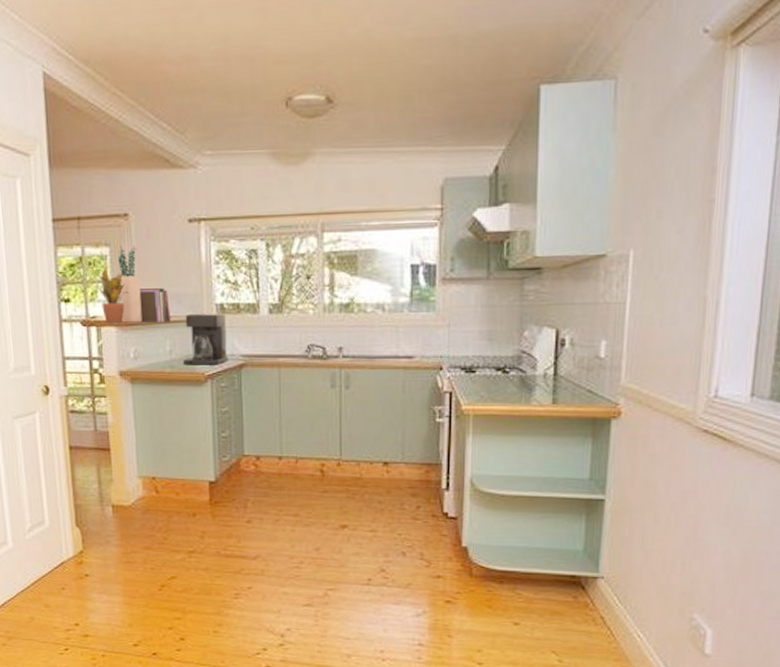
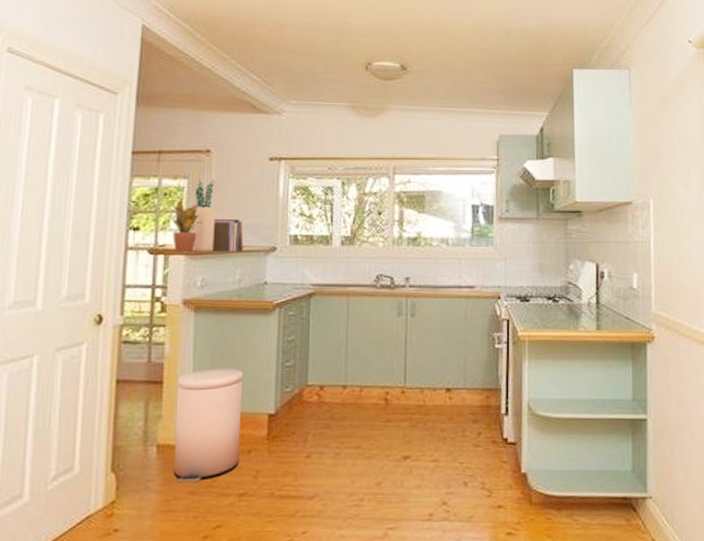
pedal bin: none [123,437,186,540] -> present [173,367,244,483]
coffee maker: present [183,313,229,365] -> none [252,244,299,294]

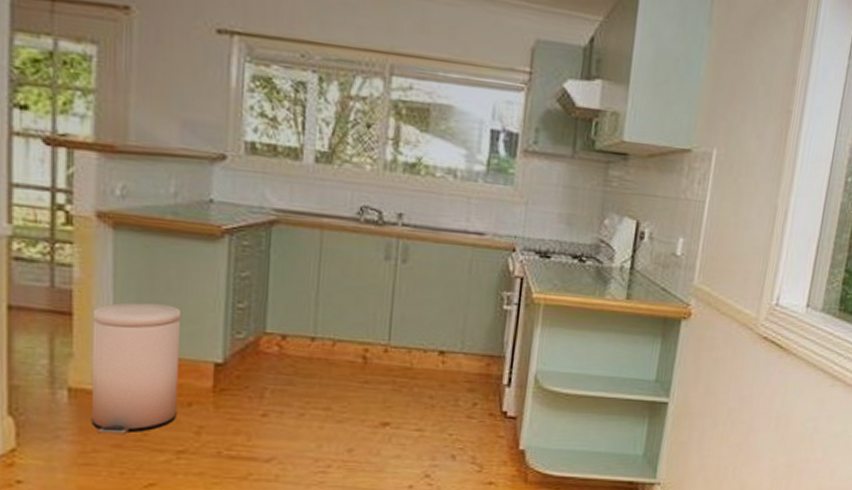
potted plant: present [171,199,204,253] -> none [75,72,124,150]
vase: present [192,179,216,252] -> none [106,46,140,151]
books: present [212,219,244,252] -> none [136,107,180,156]

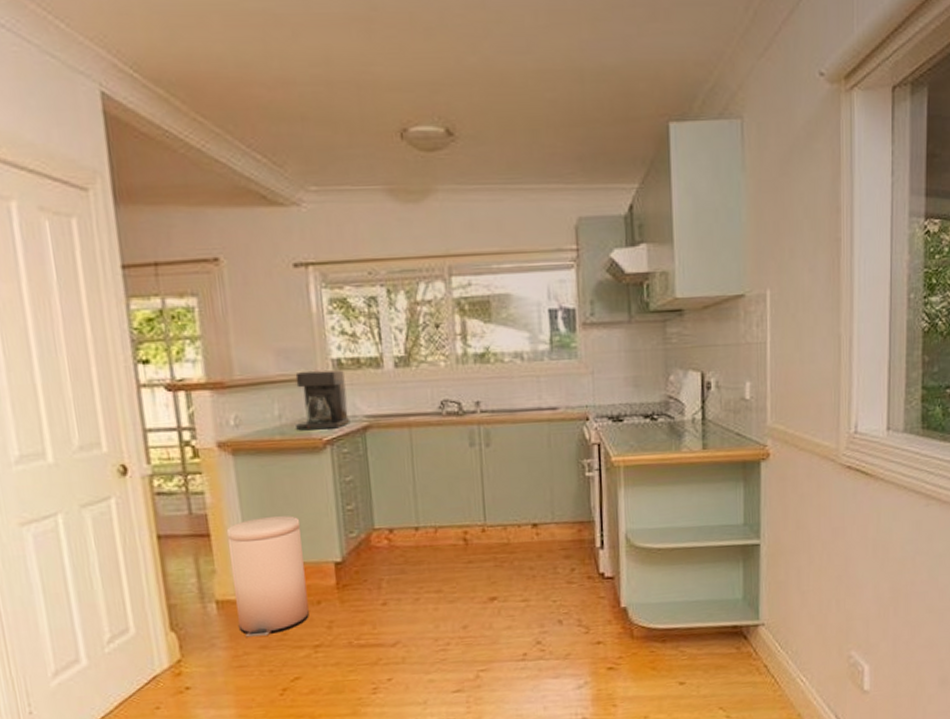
coffee maker: none [193,148,257,218] -> present [295,370,351,431]

